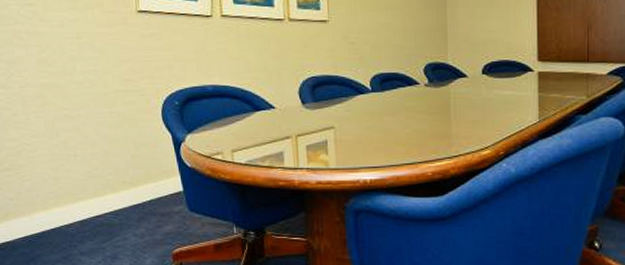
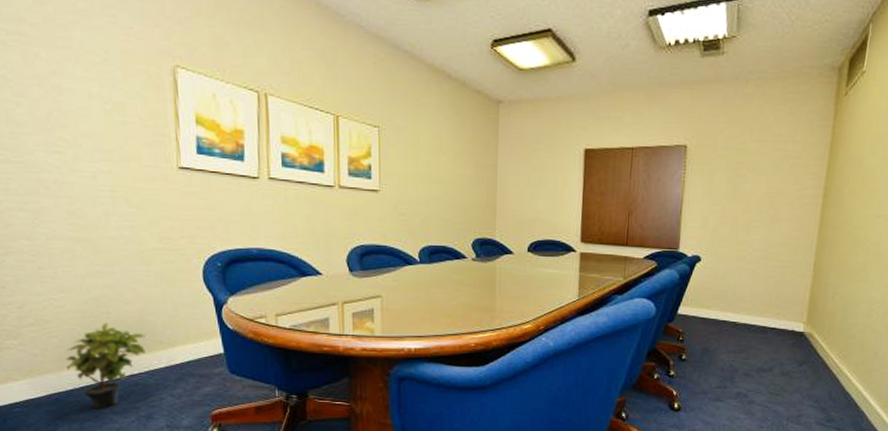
potted plant: none [37,165,110,249] -> present [65,322,146,408]

